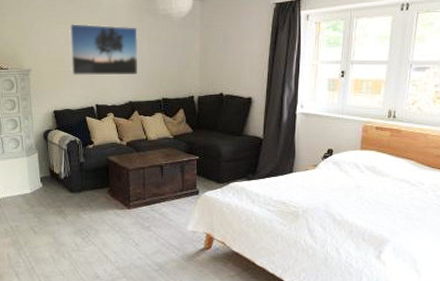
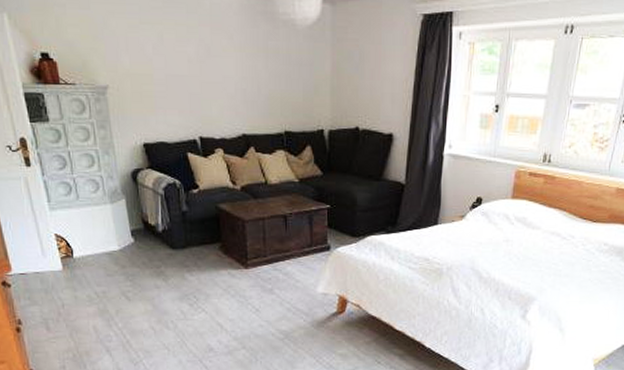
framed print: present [68,23,138,76] -> none [157,25,253,100]

